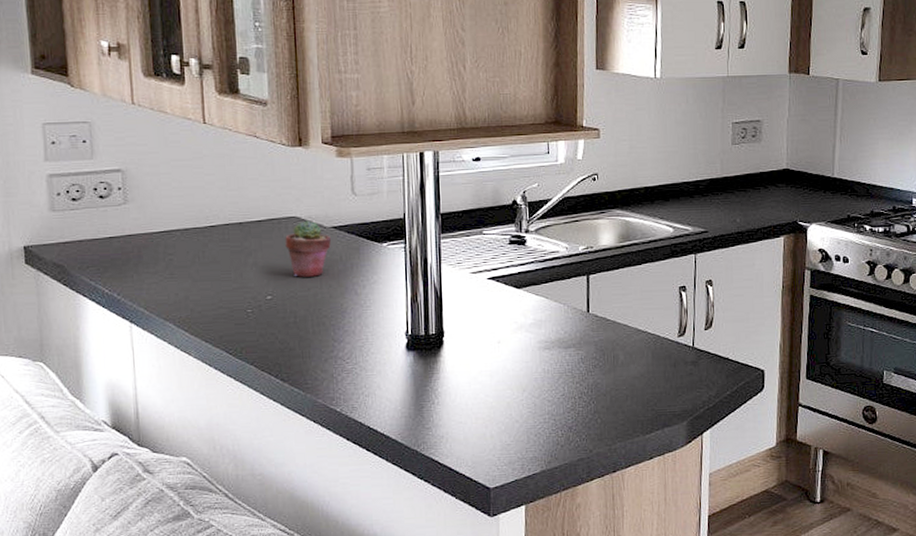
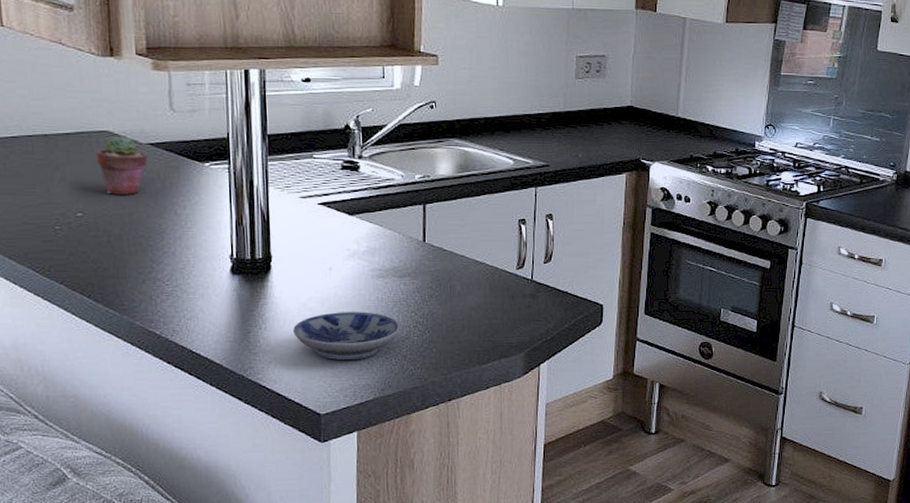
bowl: none [464,384,566,434] -> present [293,312,401,361]

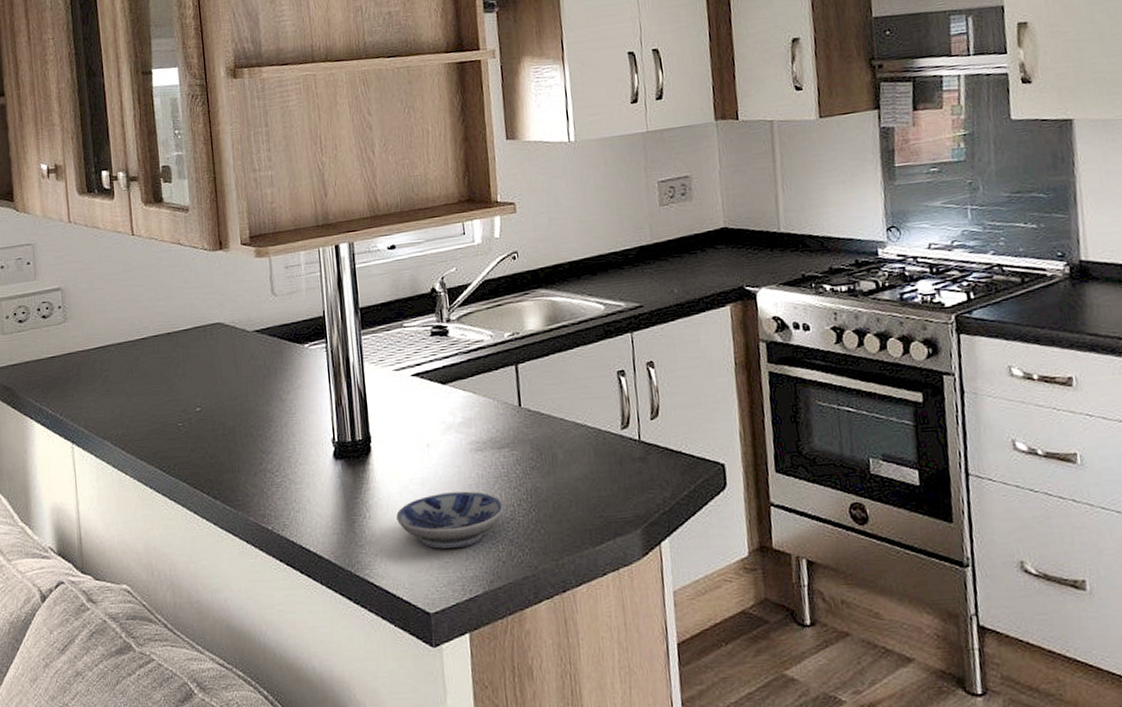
potted succulent: present [96,135,148,195] -> none [210,325,255,386]

